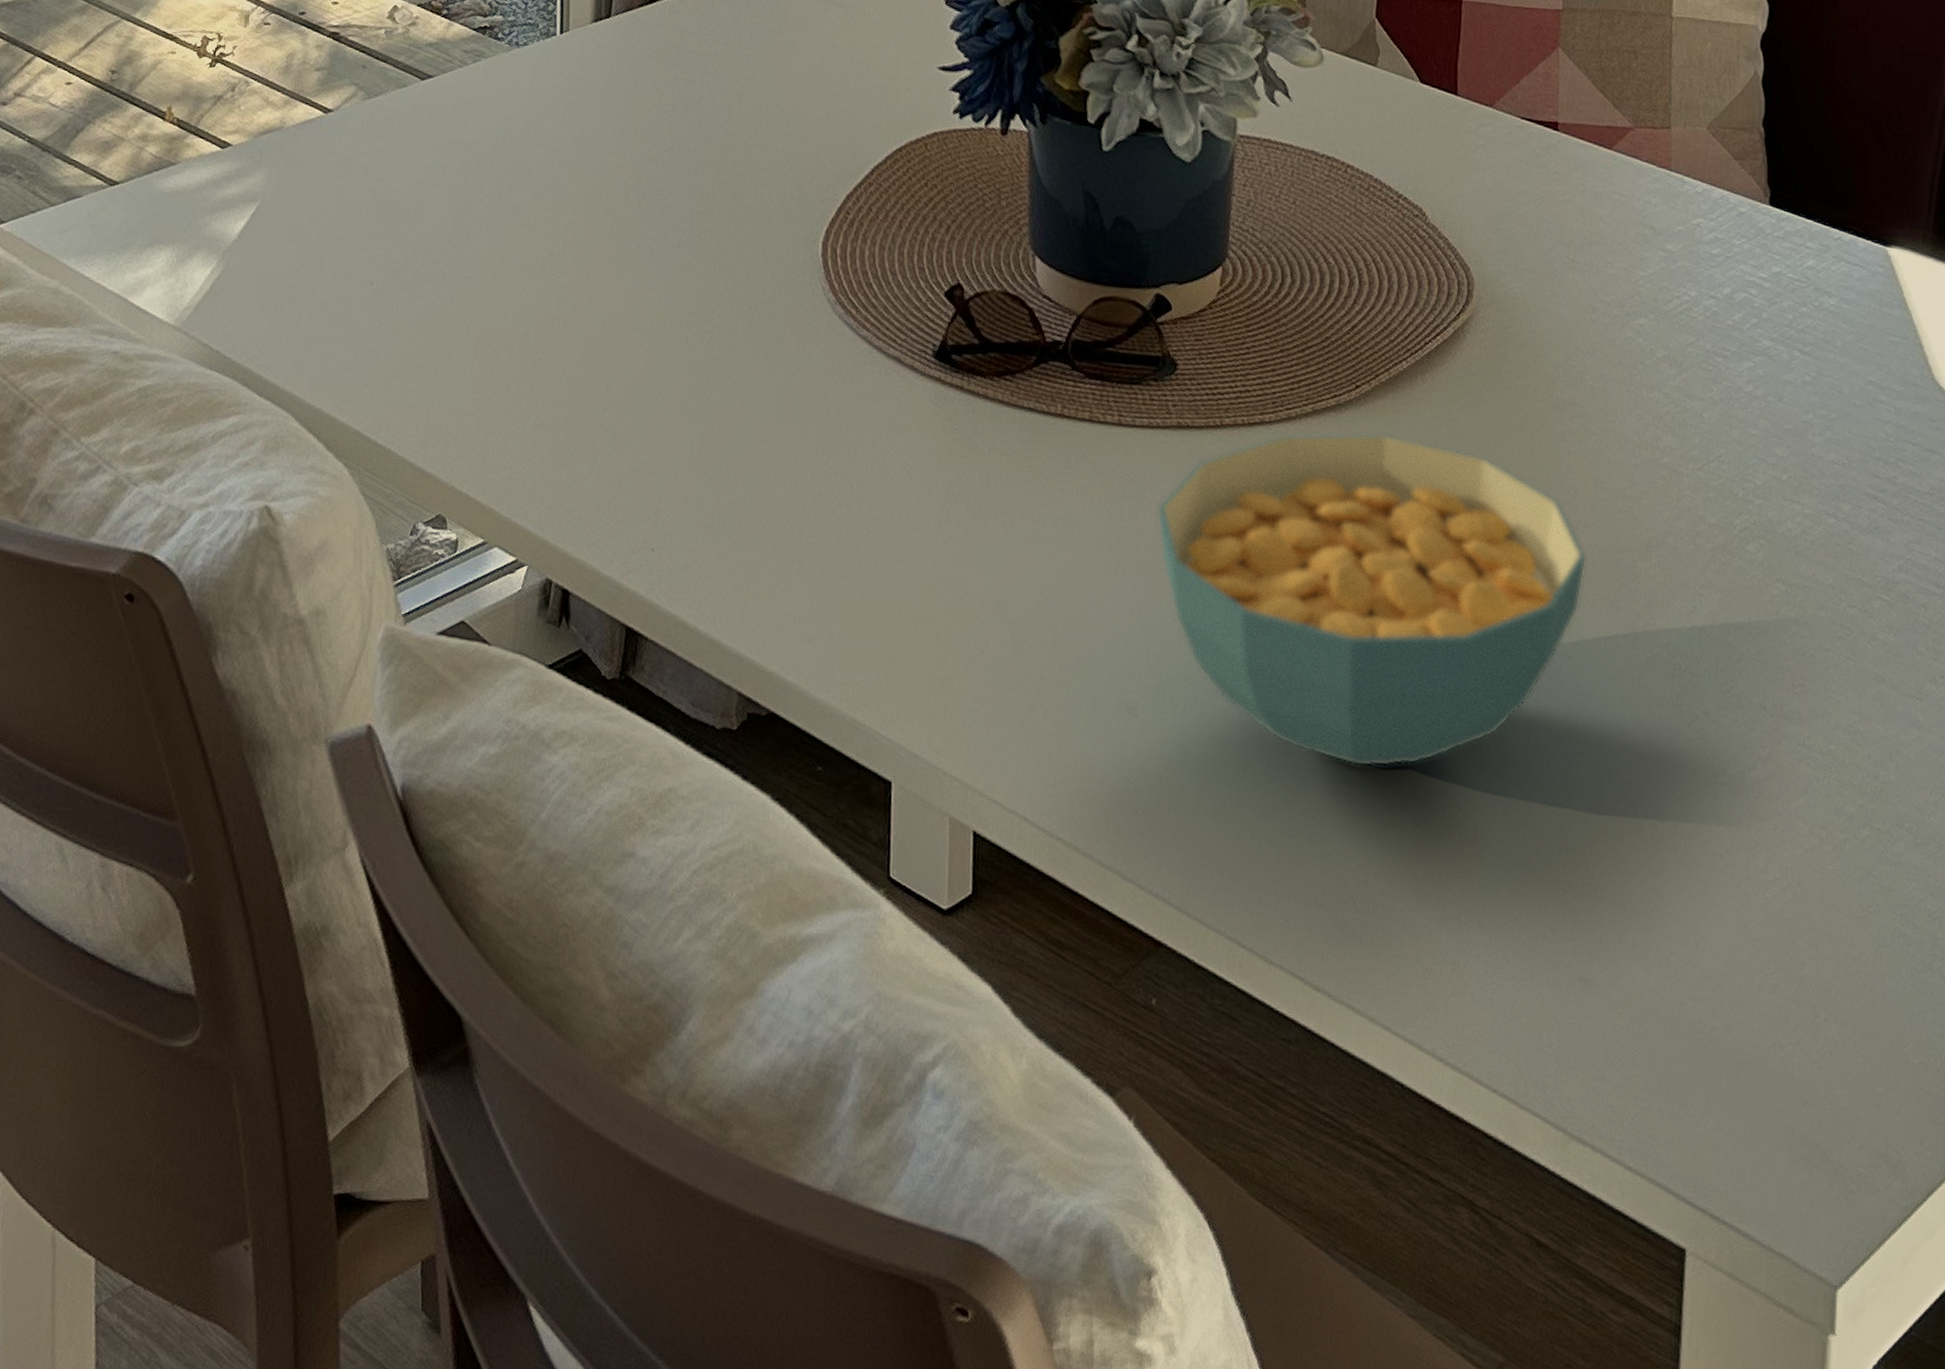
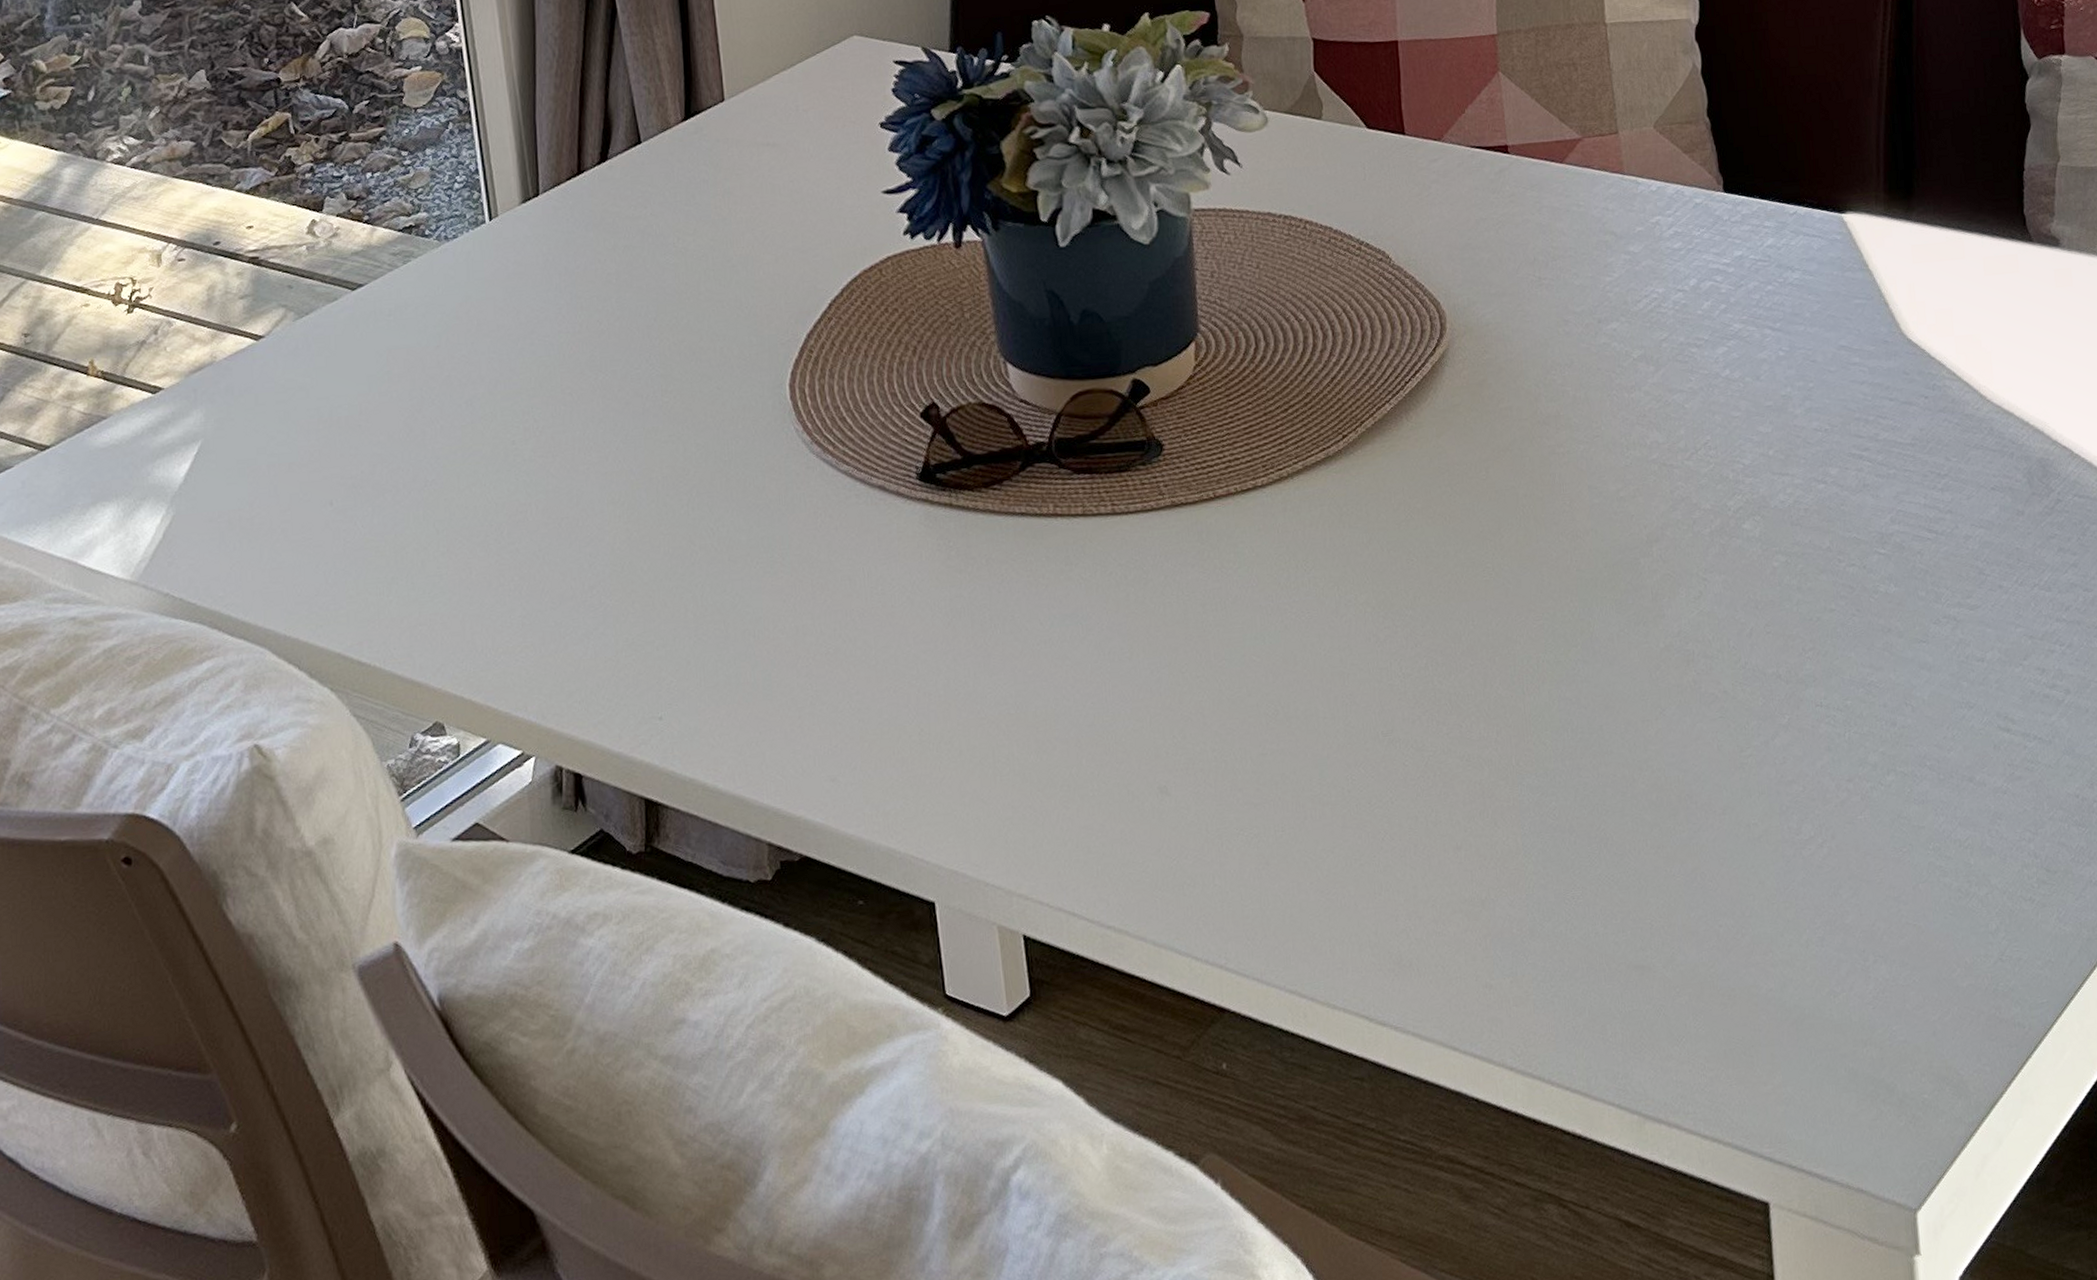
cereal bowl: present [1156,432,1587,767] -> none [1161,476,1591,804]

